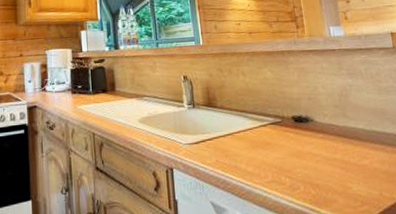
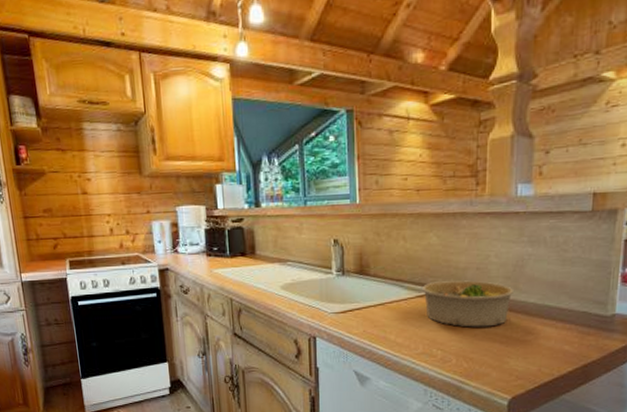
bowl: none [264,110,344,154] -> present [423,280,513,327]

